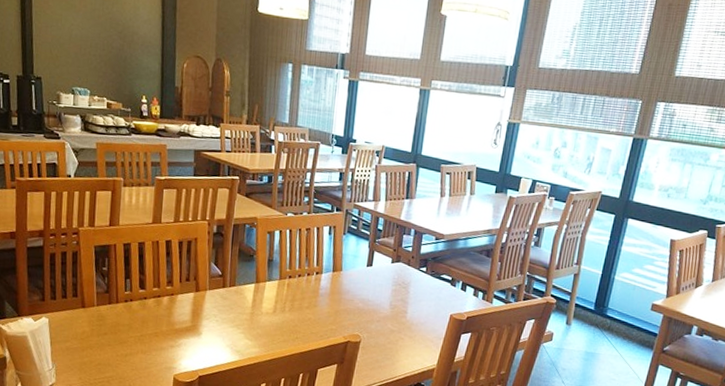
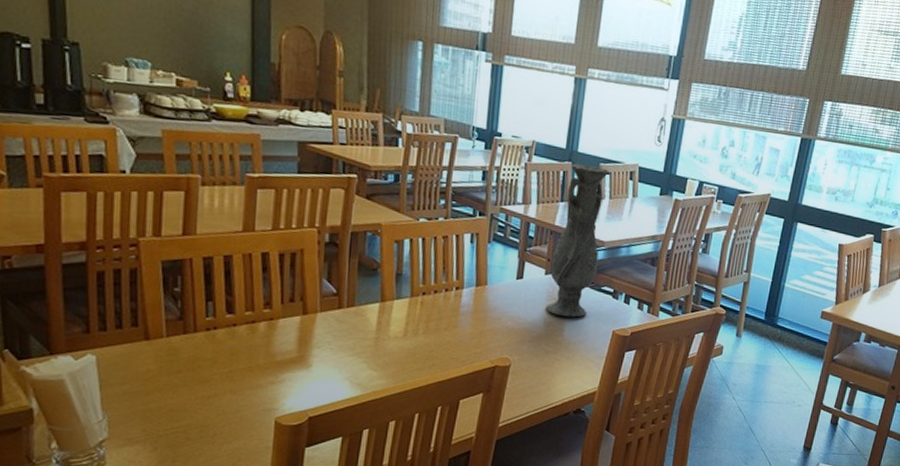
vase: none [391,164,449,302] -> present [546,163,609,317]

